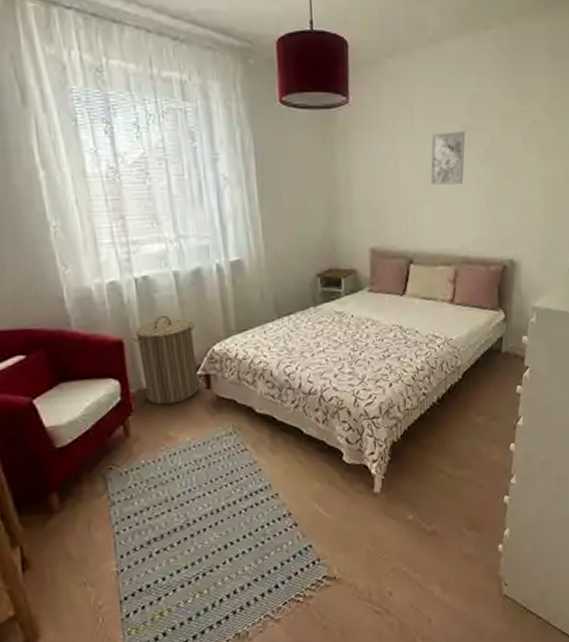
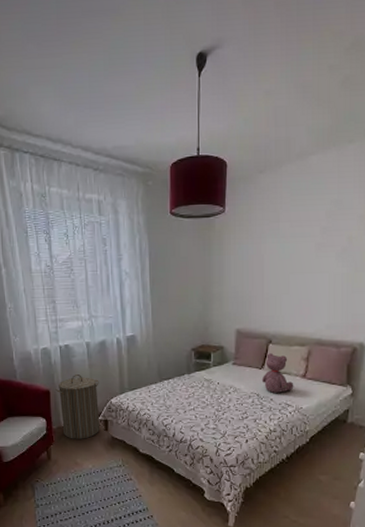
teddy bear: none [403,276,442,324] -> present [261,353,294,393]
wall art: present [430,131,466,185] -> none [291,232,325,278]

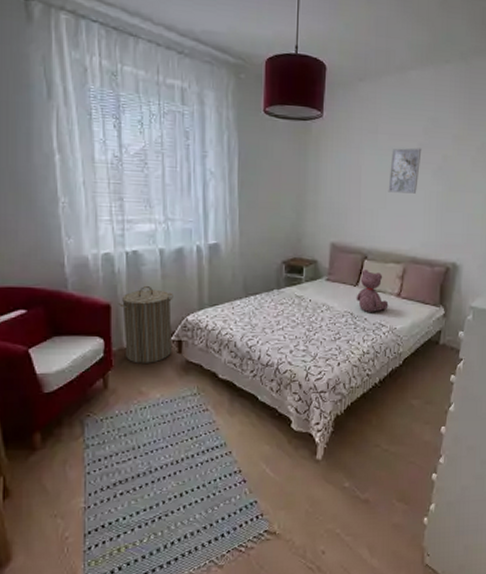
wall art: none [291,232,325,278] -> present [388,147,422,194]

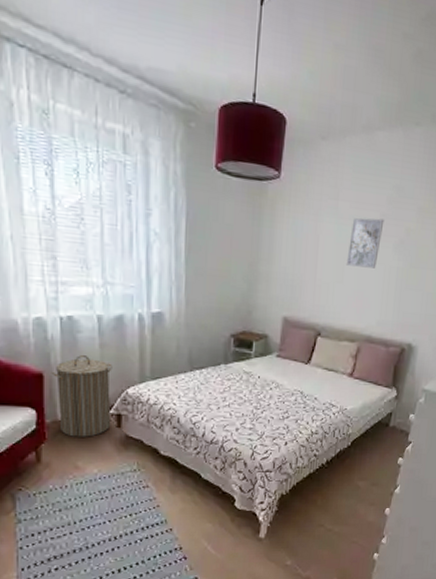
teddy bear: present [356,270,389,312] -> none [306,347,340,392]

